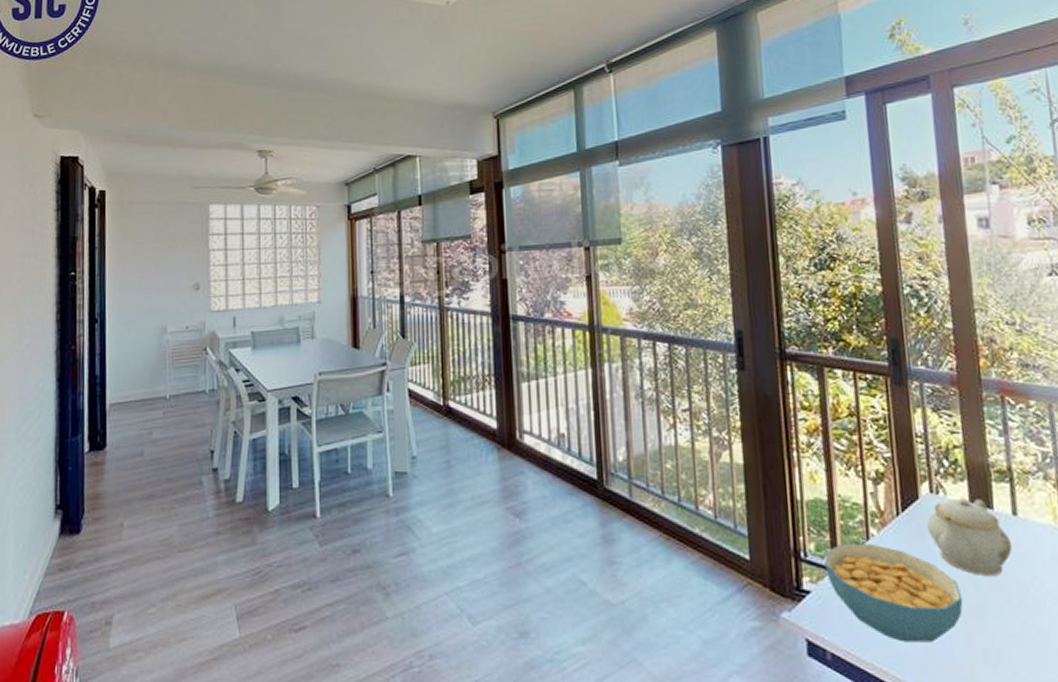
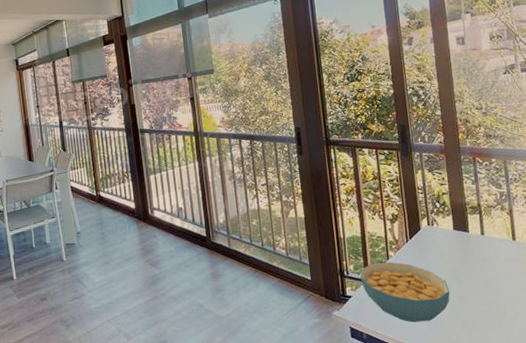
teapot: present [926,498,1013,575] -> none [426,226,481,276]

